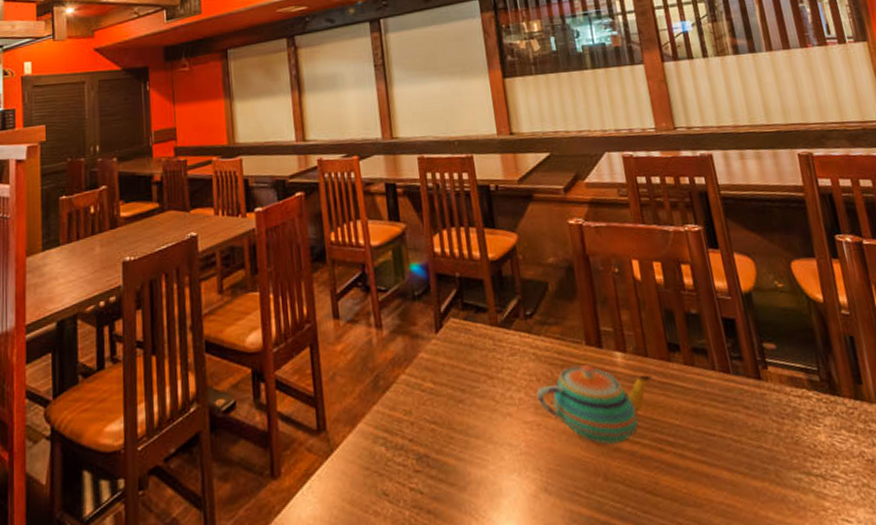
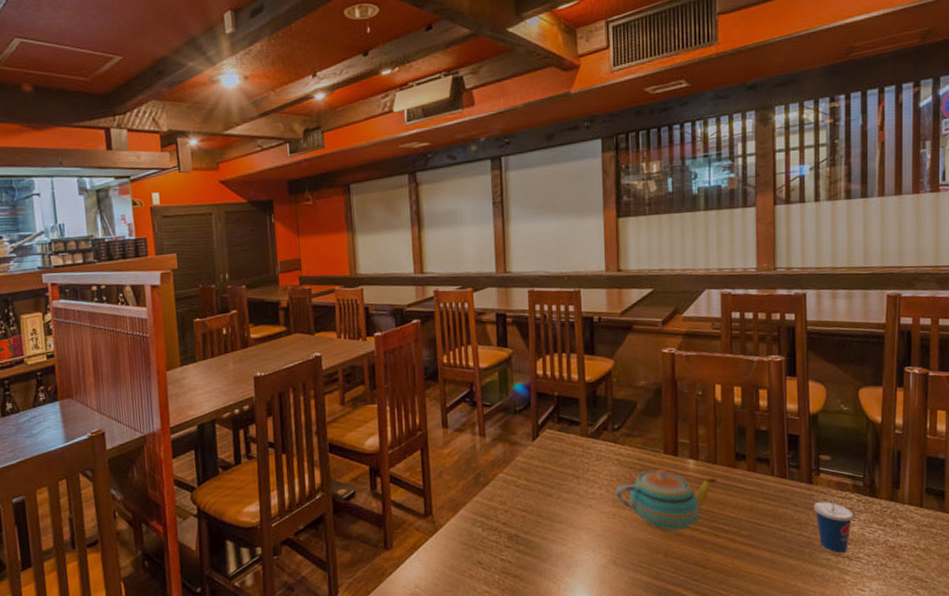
cup: none [768,387,820,472] -> present [814,490,854,554]

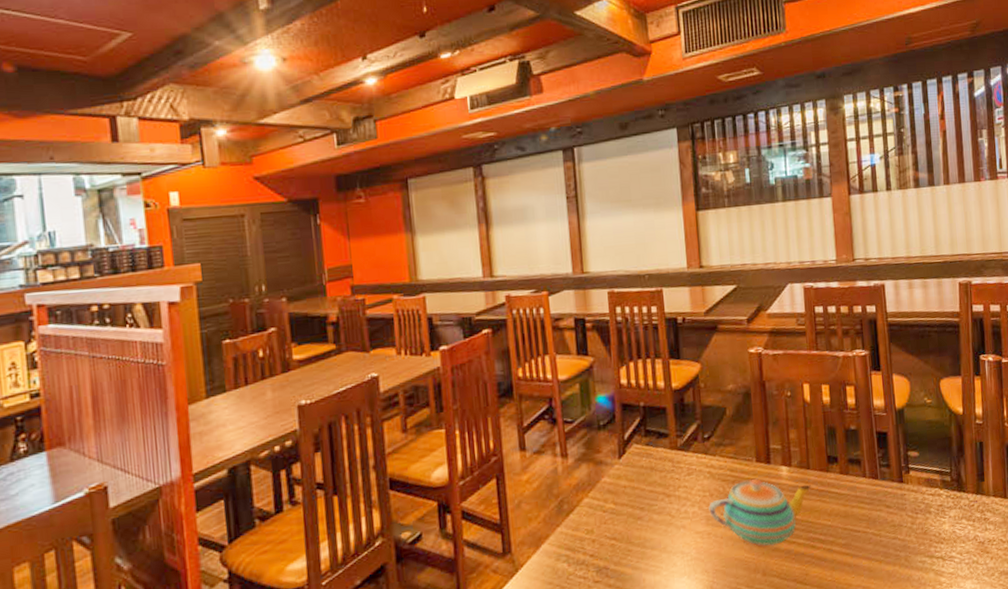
cup: present [814,490,854,554] -> none [906,488,945,556]

